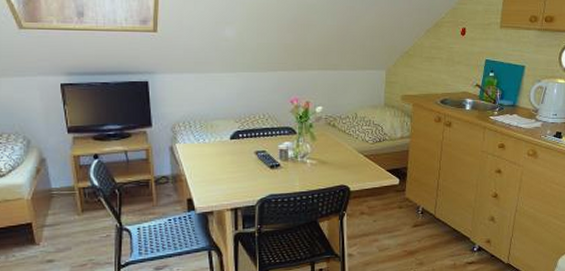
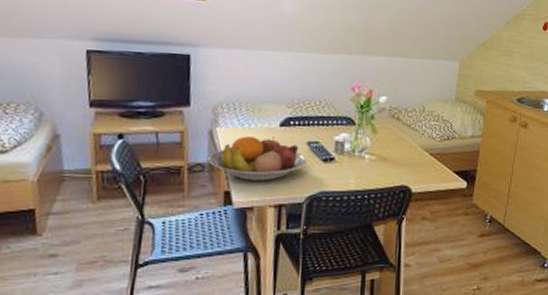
fruit bowl: none [171,148,256,189] -> present [208,136,307,181]

